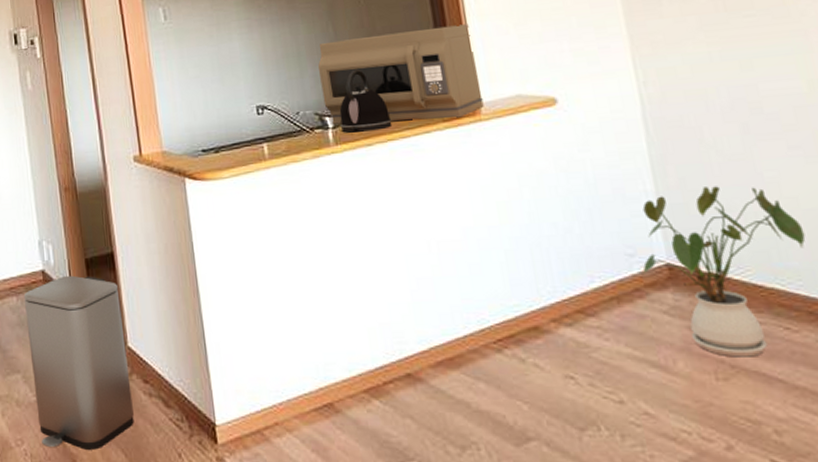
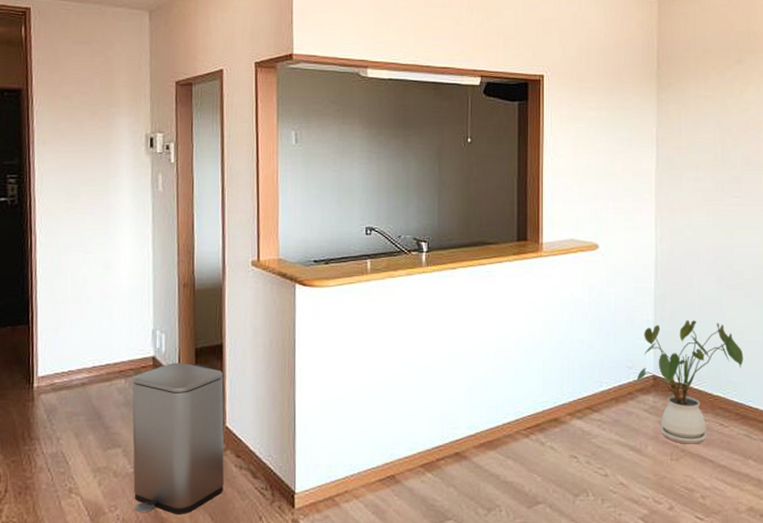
microwave: present [318,24,484,124] -> none [422,178,545,253]
kettle: present [339,69,393,133] -> none [432,205,474,257]

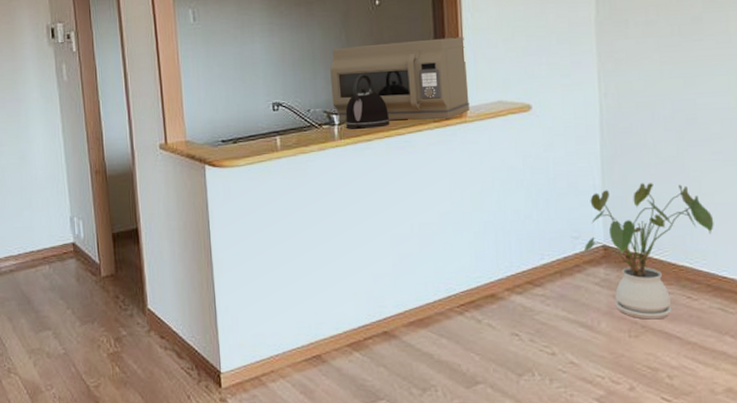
pedal bin: present [132,362,224,514] -> none [55,247,151,393]
microwave: none [422,178,545,253] -> present [330,37,470,121]
kettle: none [432,205,474,257] -> present [345,73,390,129]

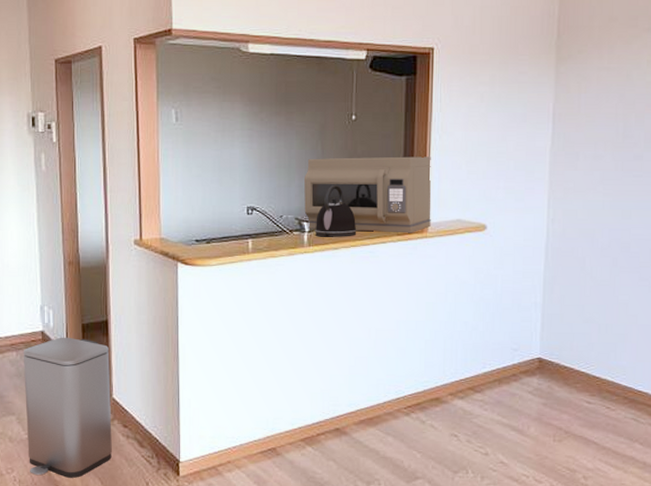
pedal bin: none [55,247,151,393] -> present [23,337,112,478]
house plant: present [583,183,714,320] -> none [521,303,636,426]

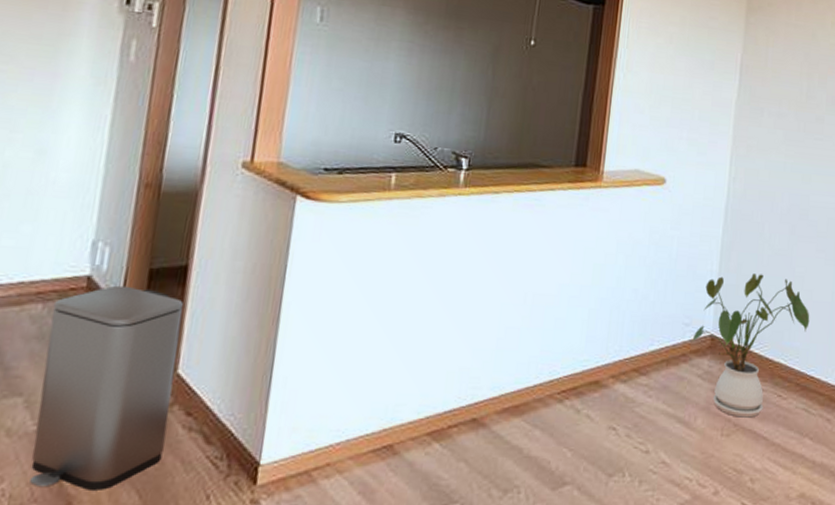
microwave: present [304,156,431,233] -> none [464,84,613,182]
kettle: present [314,184,357,237] -> none [473,116,524,180]
house plant: none [521,303,636,426] -> present [692,273,810,418]

